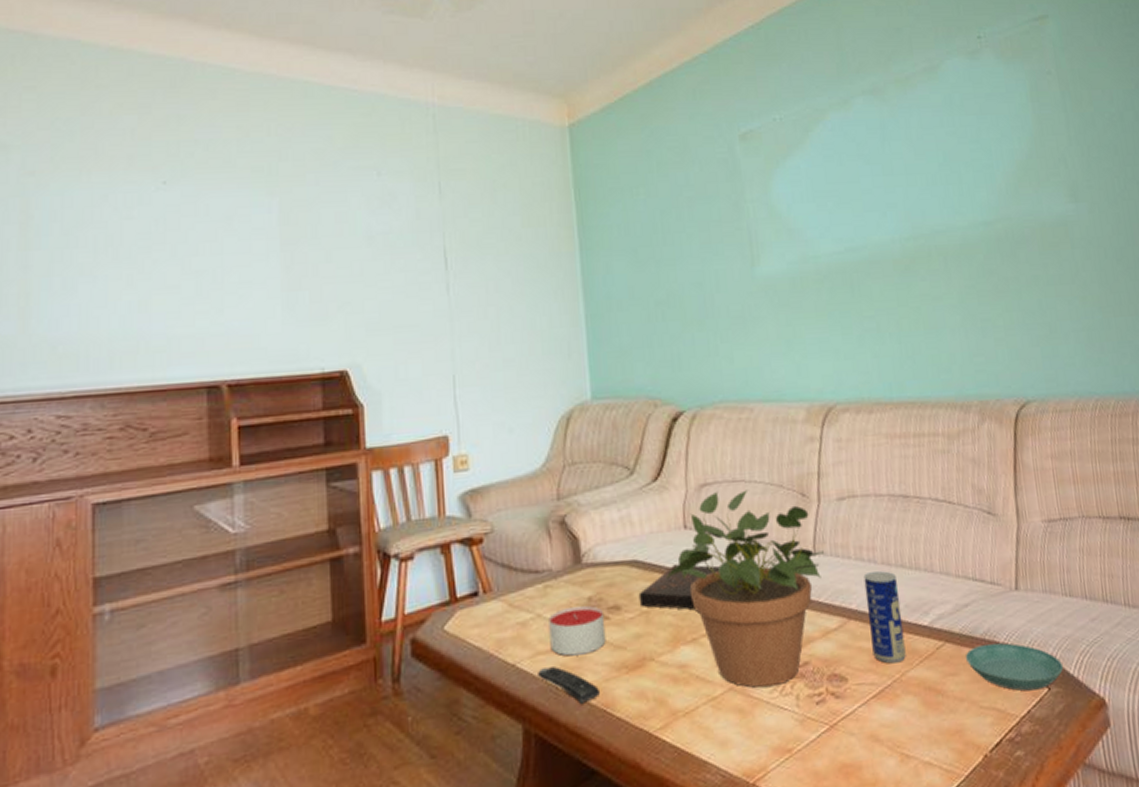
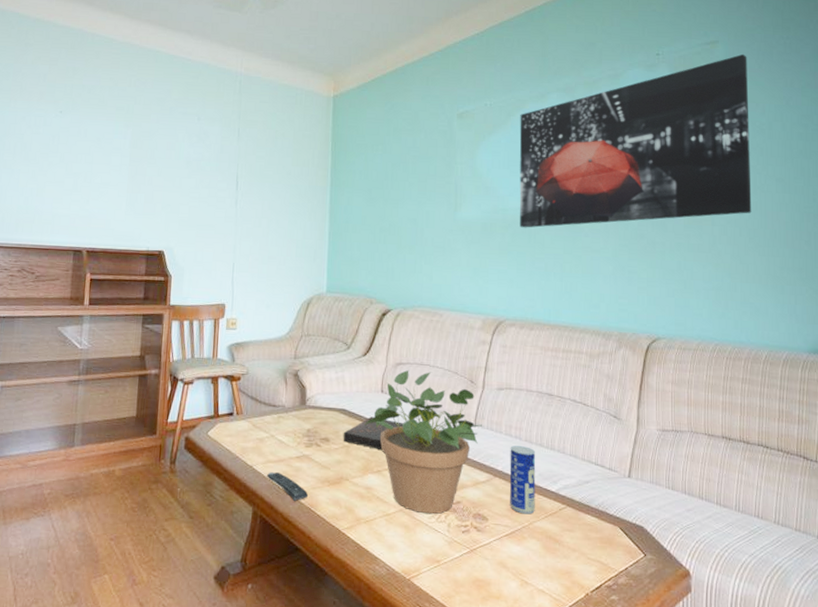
candle: present [549,605,606,656] -> none [277,433,318,468]
wall art: none [820,29,1115,279] -> present [519,54,752,228]
saucer: present [965,643,1064,691] -> none [581,513,659,554]

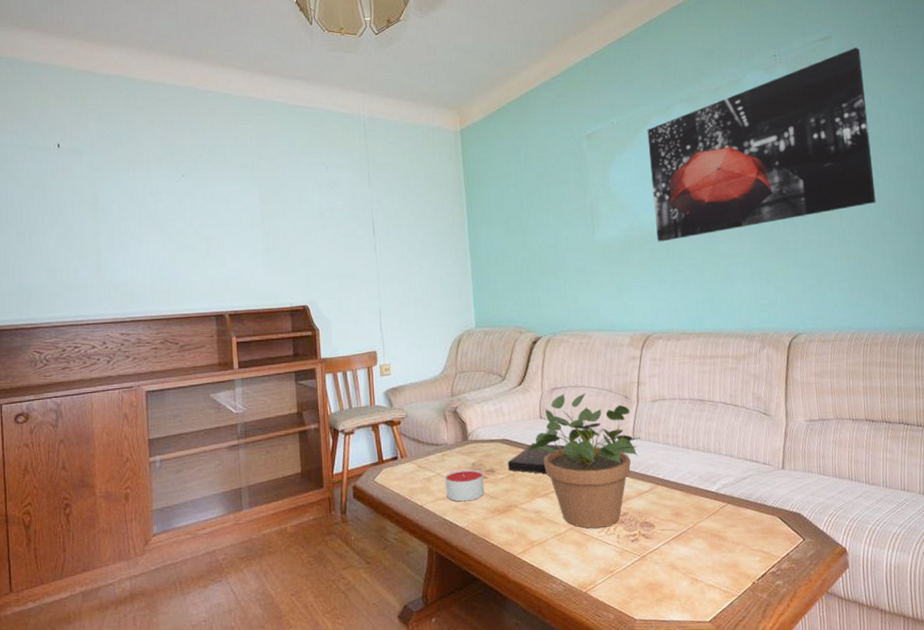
remote control: present [267,472,308,501] -> none [438,508,480,534]
candle: none [277,433,318,468] -> present [445,468,485,502]
beverage can: present [509,445,536,515] -> none [669,452,698,517]

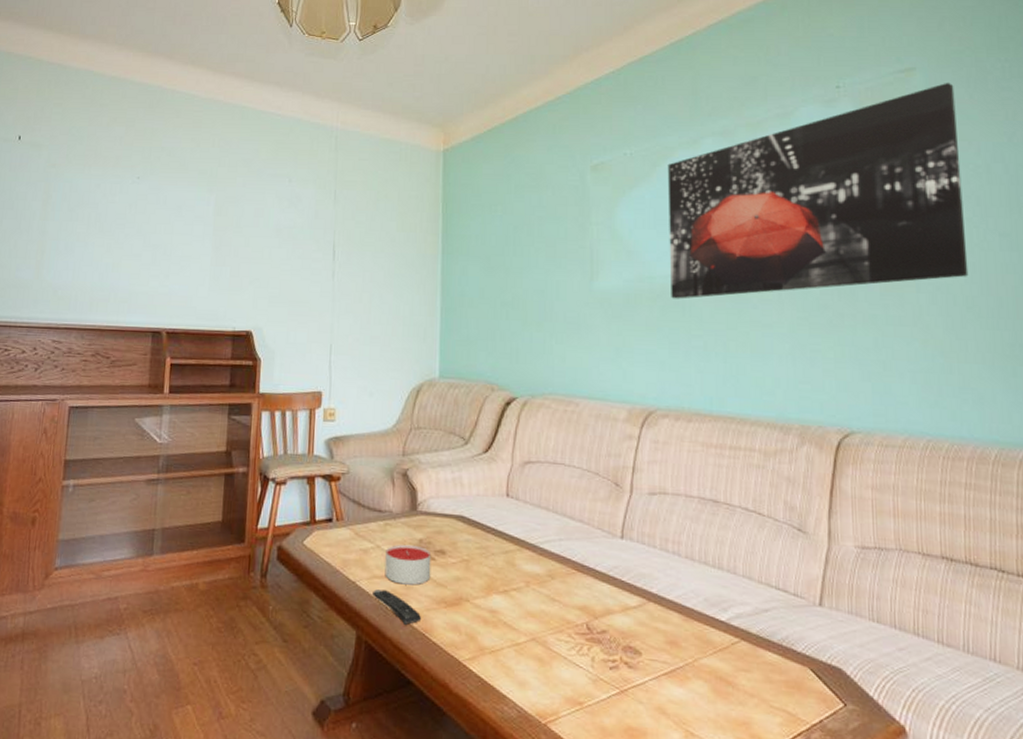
remote control: none [438,508,480,534] -> present [373,589,421,625]
book: present [507,443,565,474] -> none [461,525,535,565]
potted plant: present [526,393,640,529] -> none [486,470,631,646]

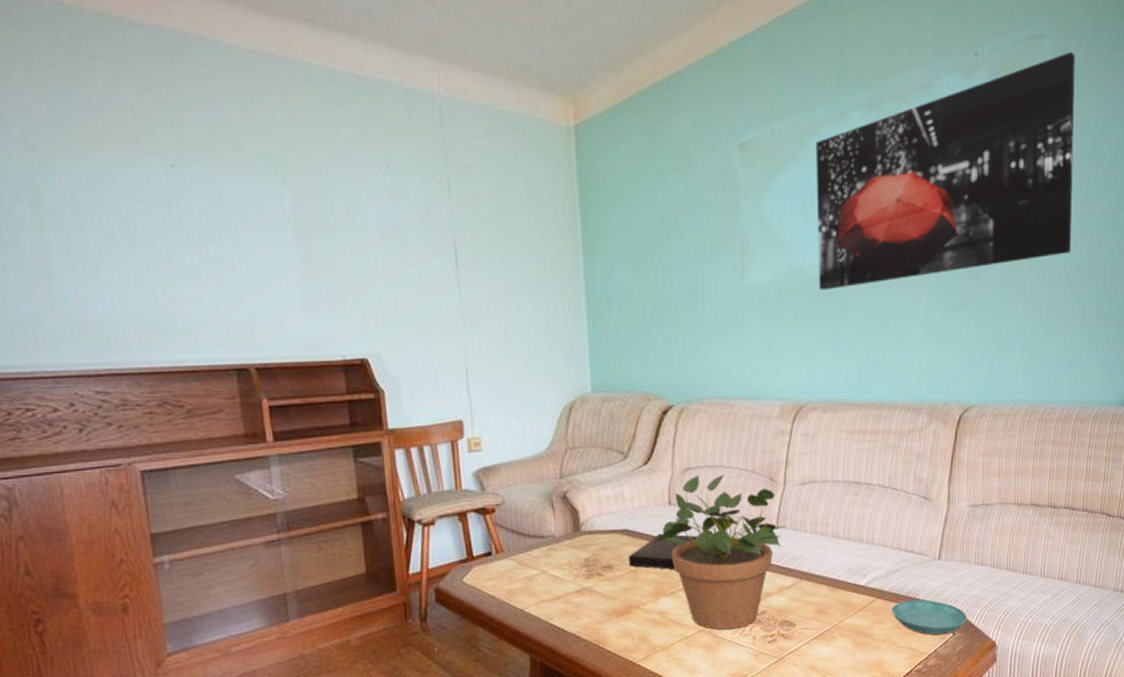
remote control: present [373,589,421,625] -> none [542,612,593,640]
candle: present [385,544,432,585] -> none [552,564,600,604]
book: none [461,525,535,565] -> present [628,533,698,570]
potted plant: none [486,470,631,646] -> present [651,474,785,630]
saucer: none [759,649,863,704] -> present [891,599,968,636]

